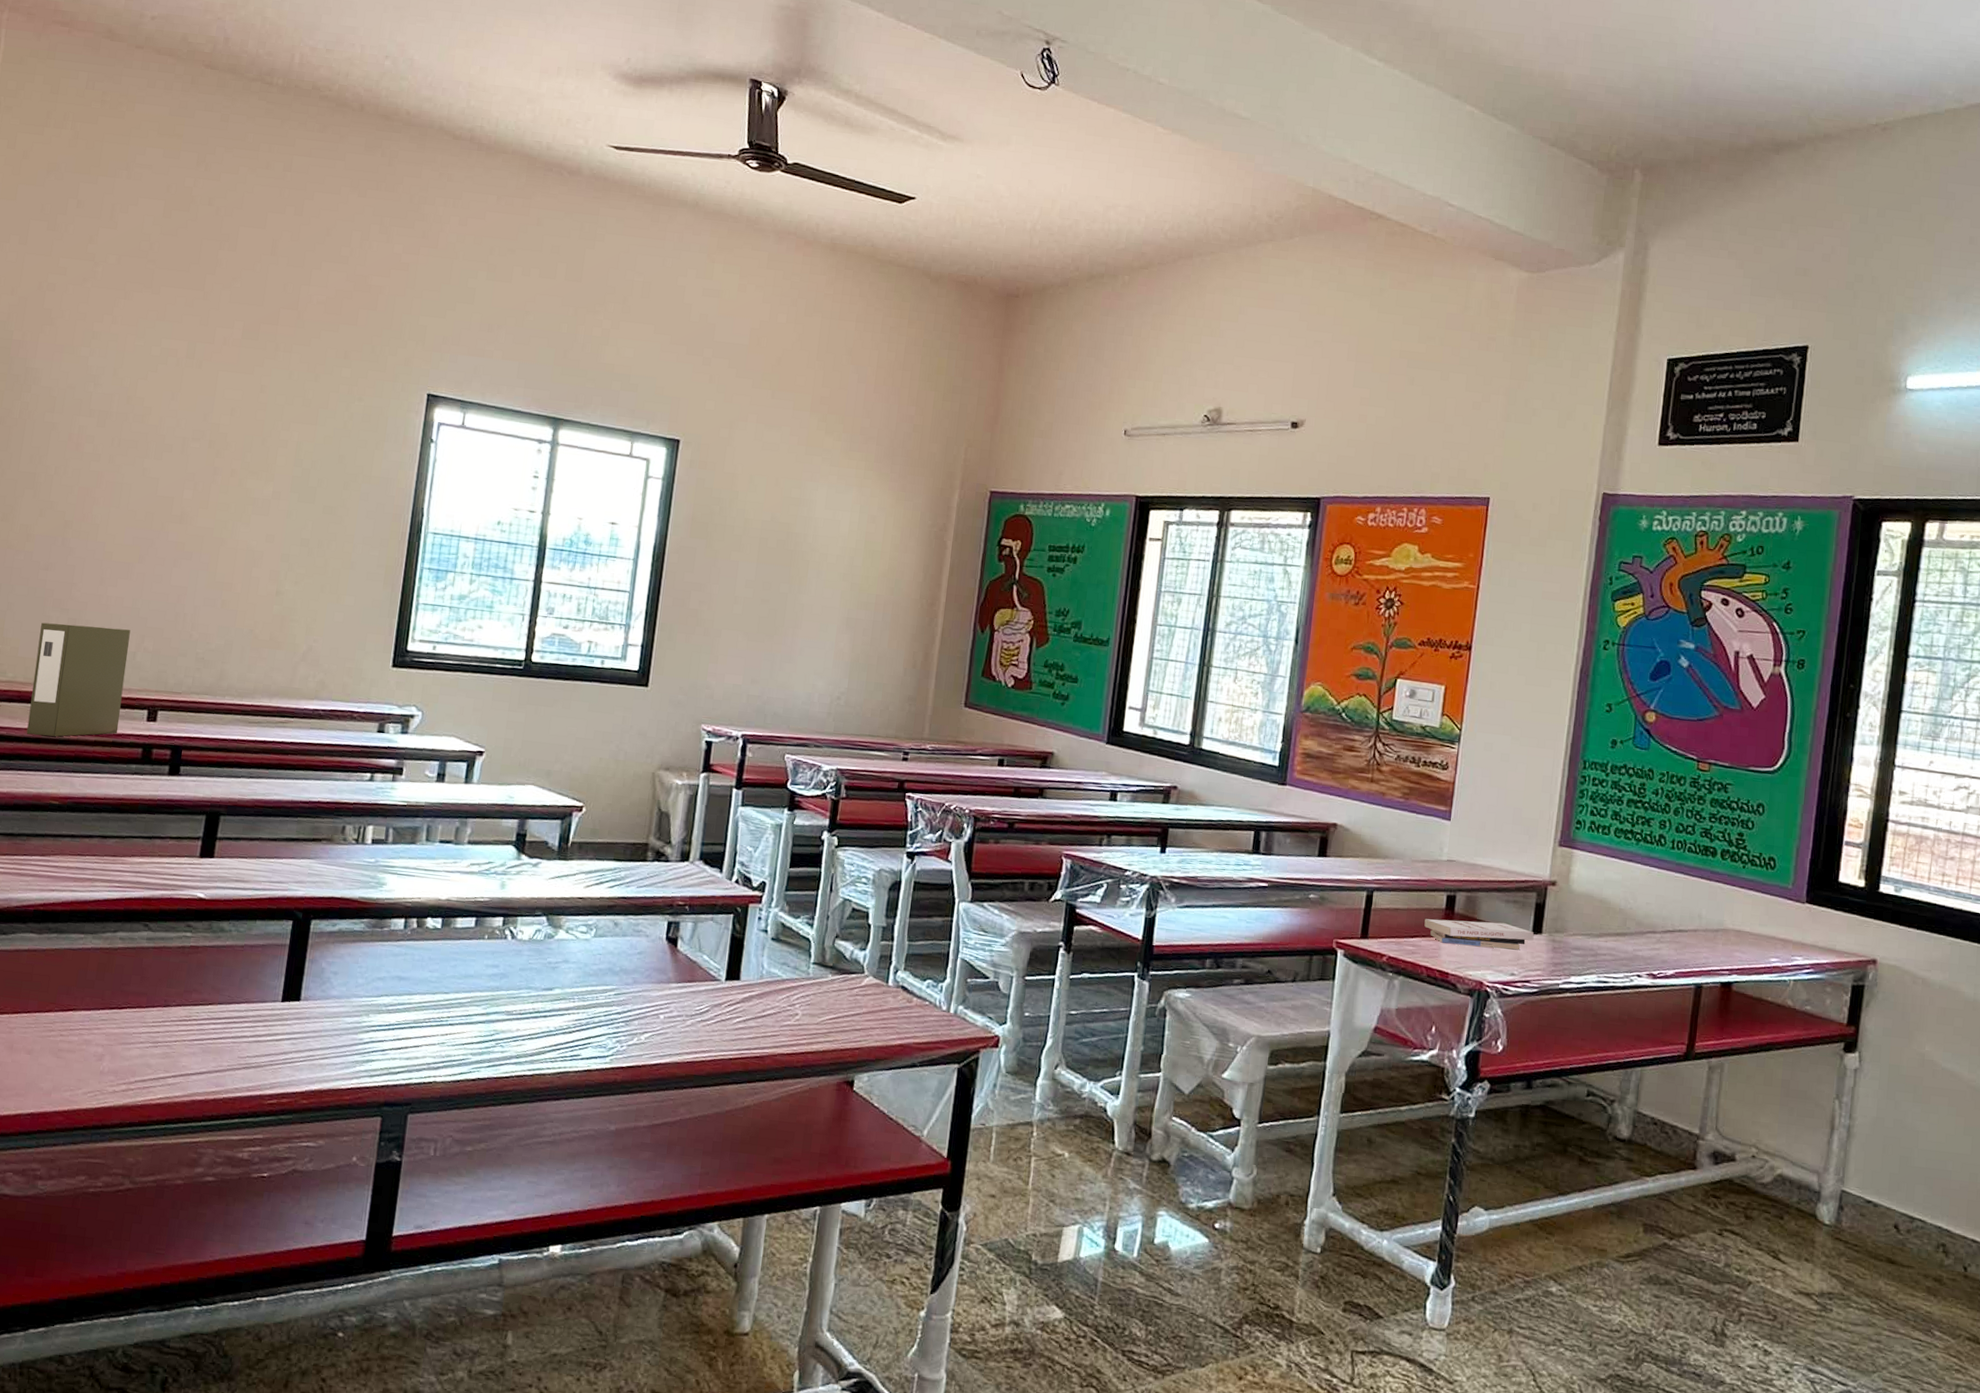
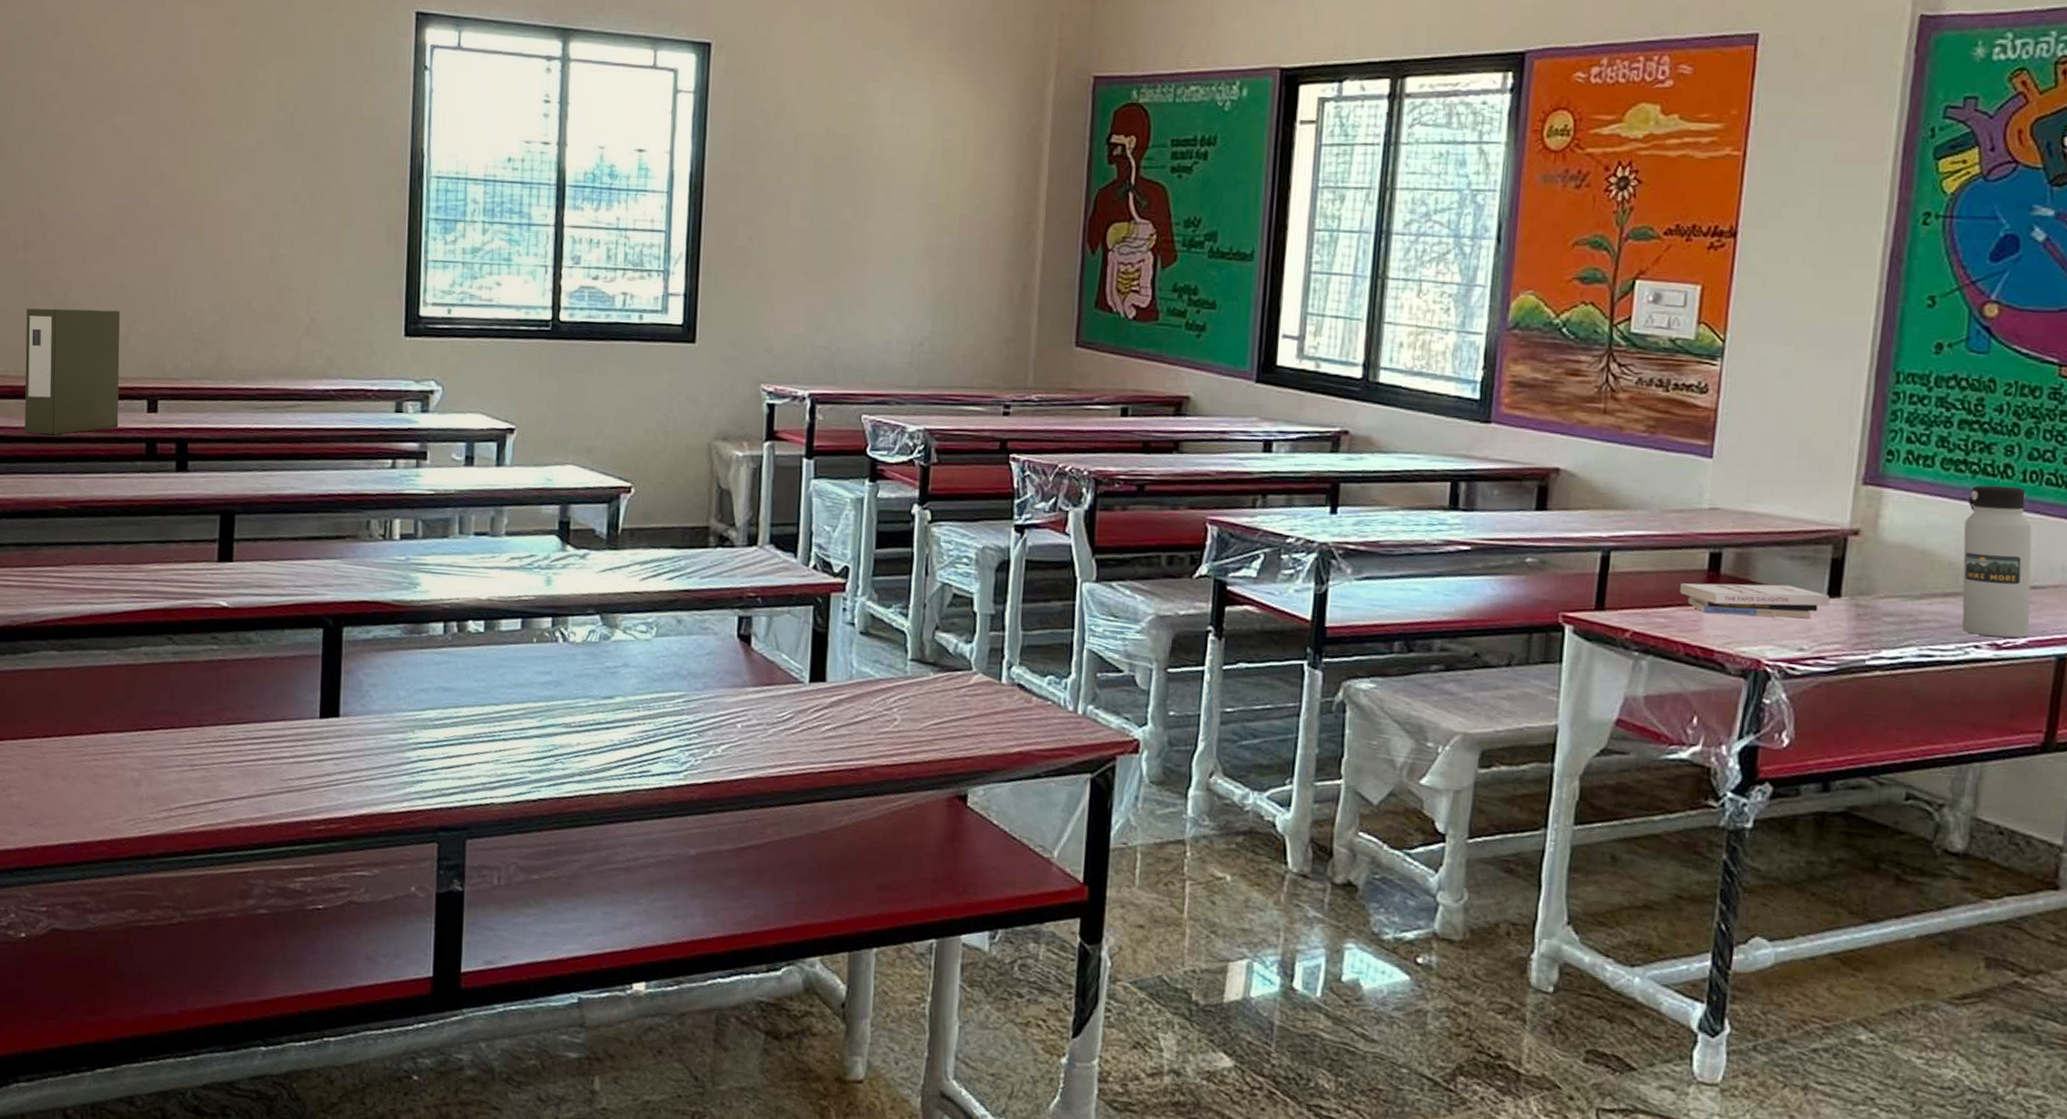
water bottle: none [1628,850,1678,970] -> present [1961,485,2032,638]

